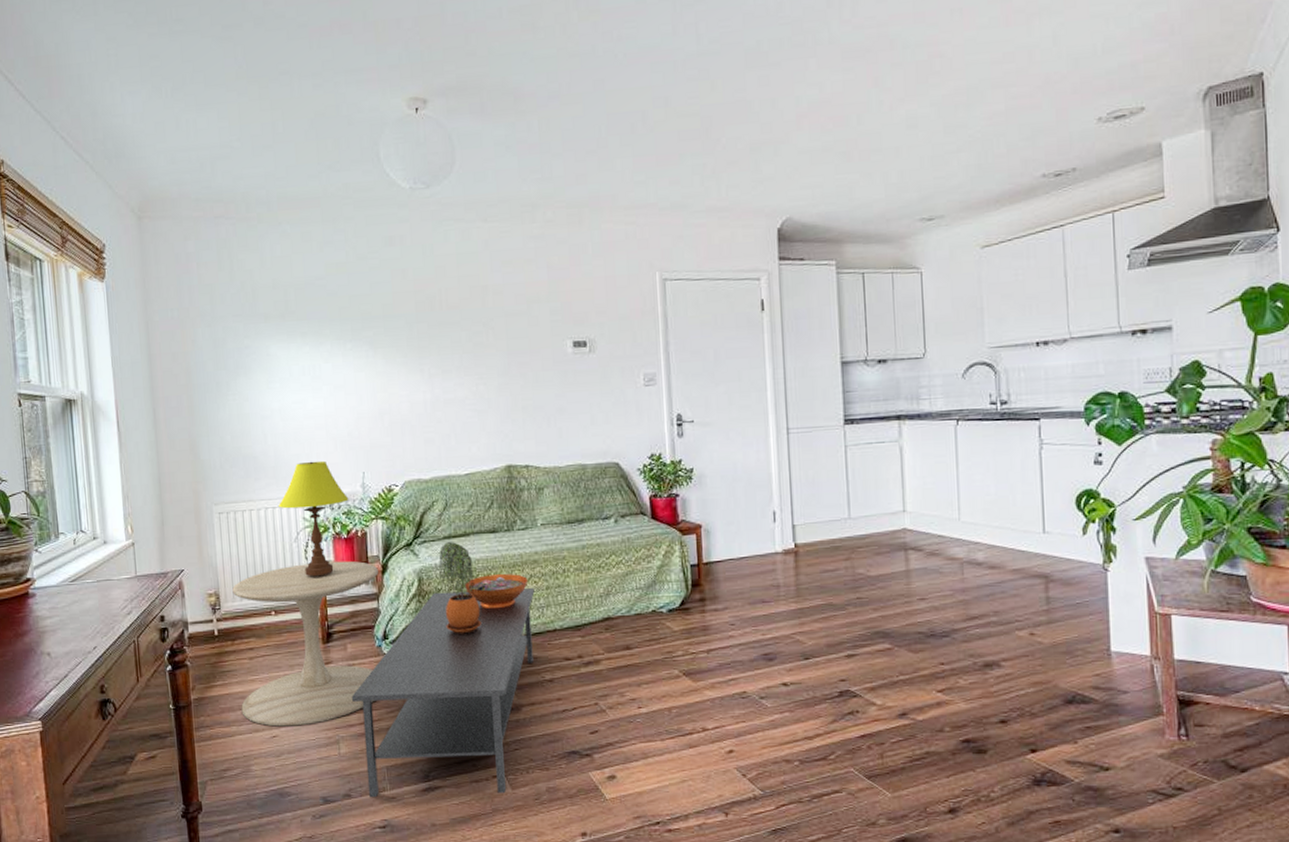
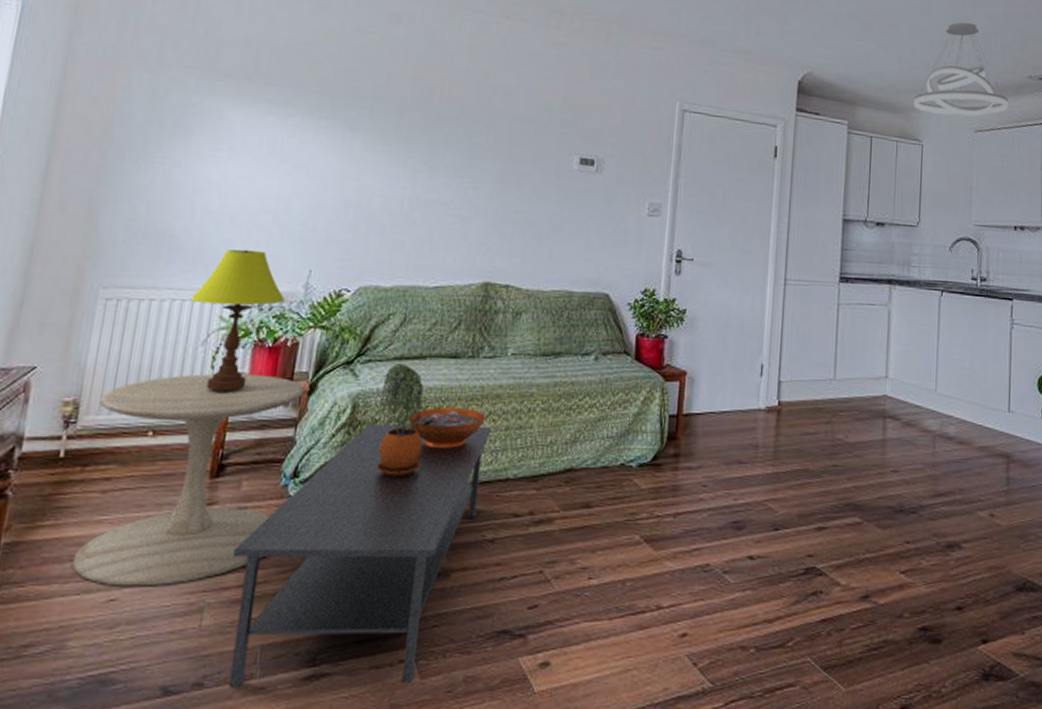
pendant light: none [906,128,1019,237] -> present [913,22,1008,116]

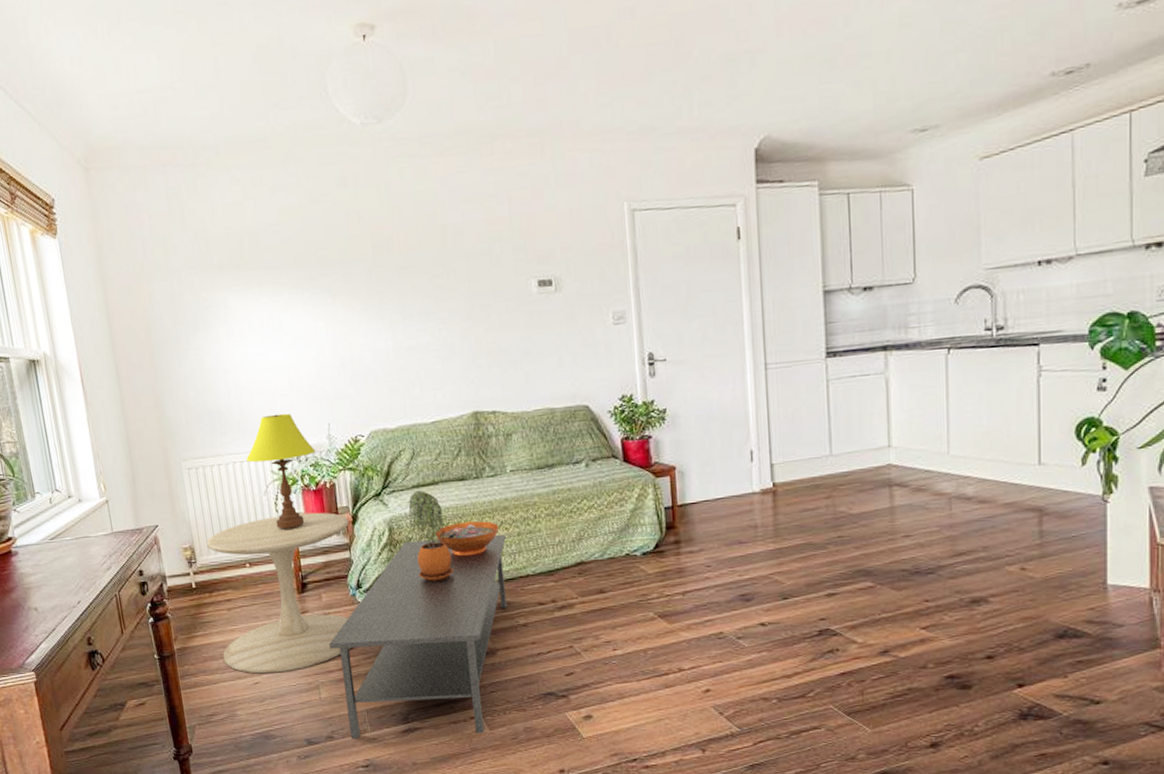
pendant light: present [913,22,1008,116] -> none [896,24,1023,150]

